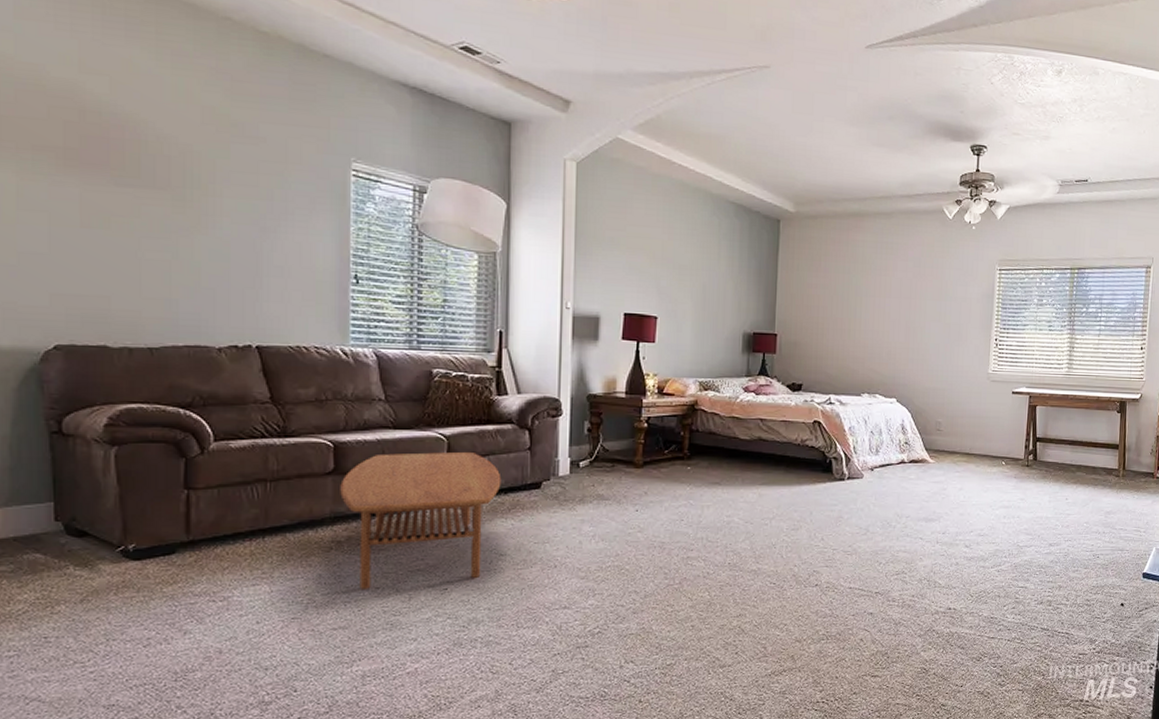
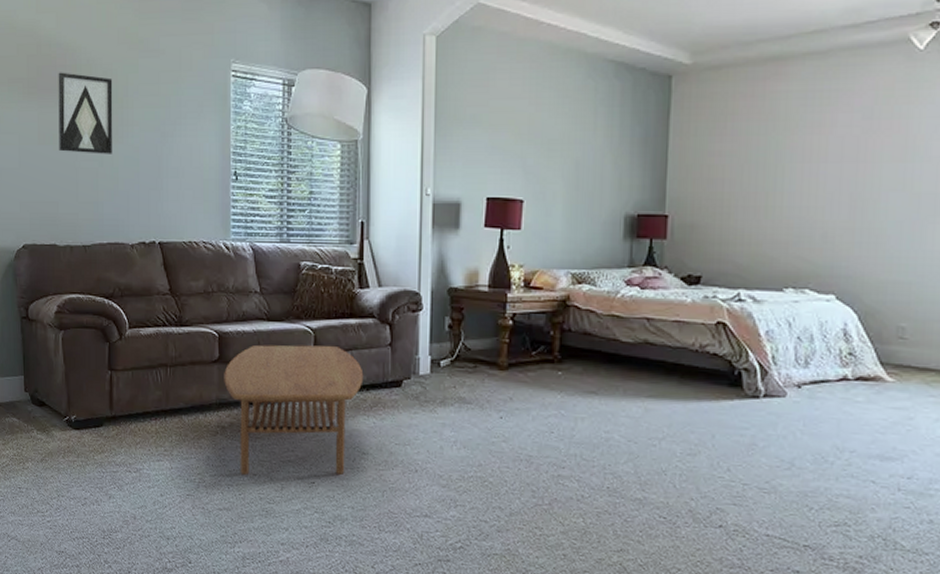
wall art: none [112,146,194,246] -> present [58,72,113,154]

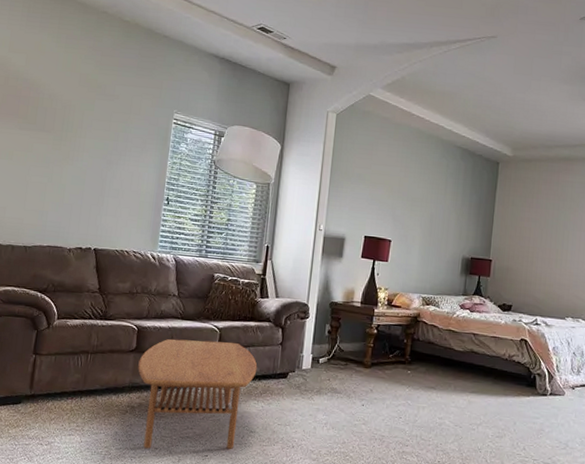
wall art: present [58,72,113,154] -> none [13,101,70,173]

